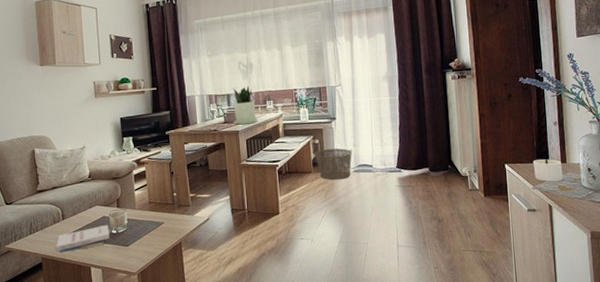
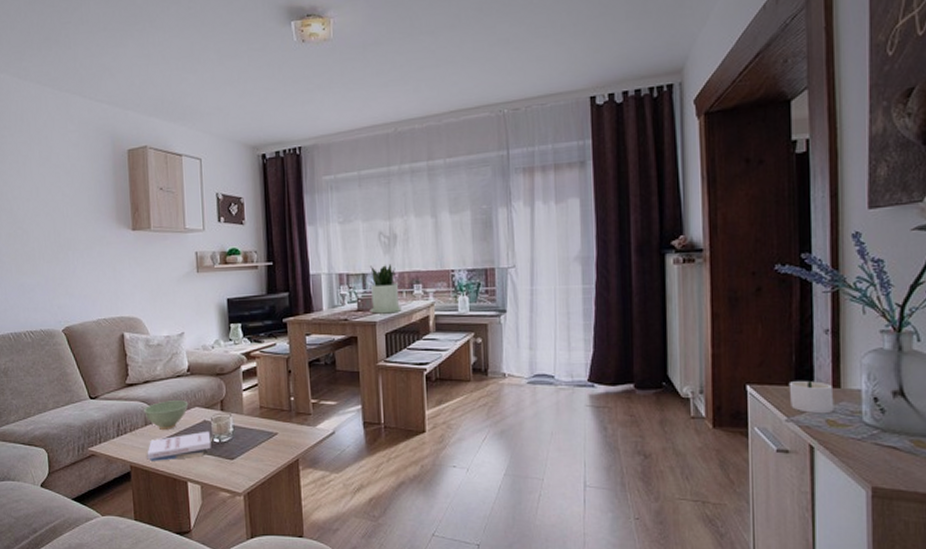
bowl: none [53,201,90,226] -> present [144,400,189,430]
basket: present [315,148,353,181] -> none [476,350,528,393]

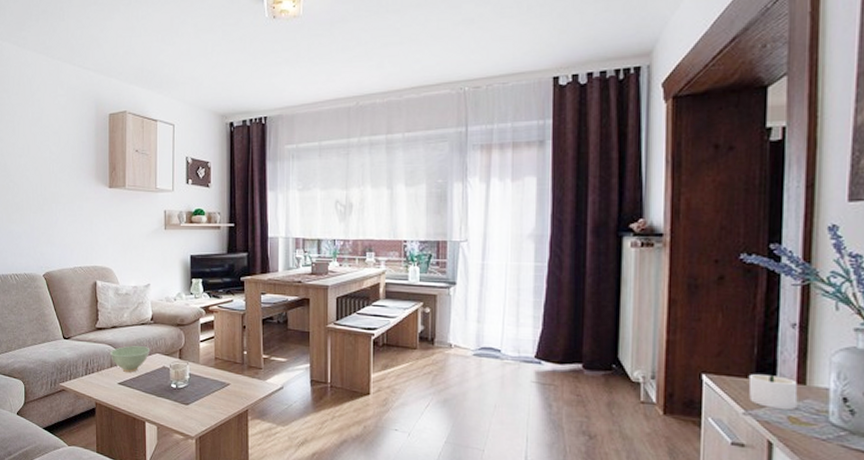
books: present [147,430,214,461] -> none [111,376,171,401]
planter: present [369,263,402,314] -> none [323,231,354,279]

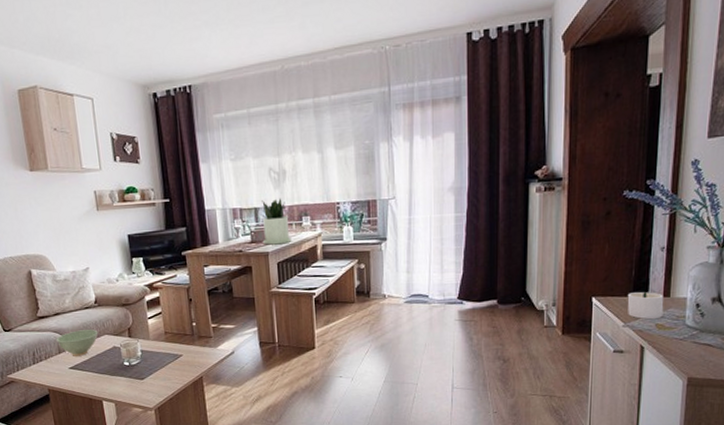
planter: none [323,231,354,279] -> present [262,198,292,245]

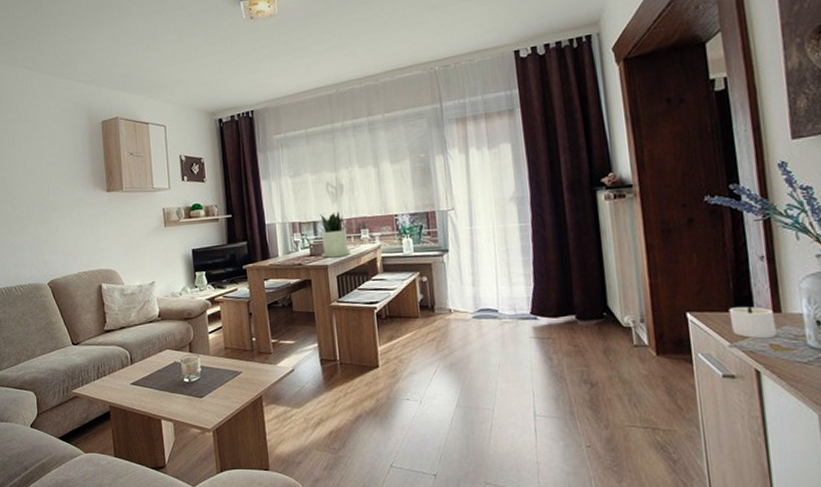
bowl: present [56,329,99,356] -> none [121,344,161,371]

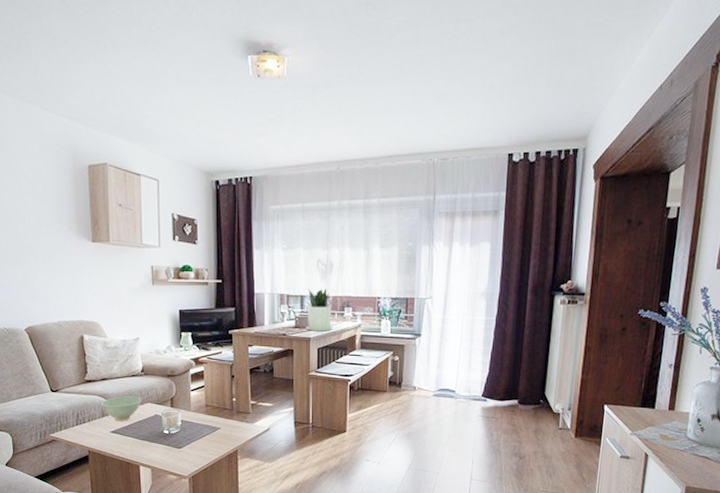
bowl: none [121,344,161,371] -> present [101,396,142,421]
candle: present [728,306,778,339] -> none [635,404,669,430]

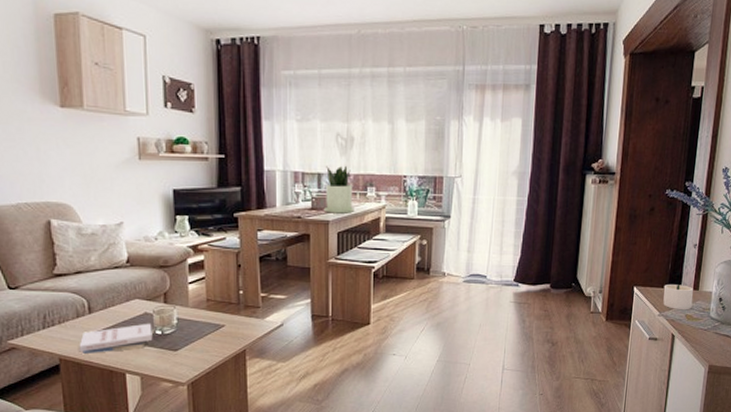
bowl: present [101,396,142,421] -> none [75,292,128,322]
books: none [103,423,164,448] -> present [79,323,155,354]
candle: none [635,404,669,430] -> present [663,285,694,310]

